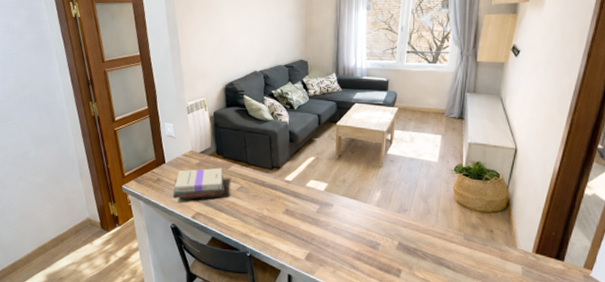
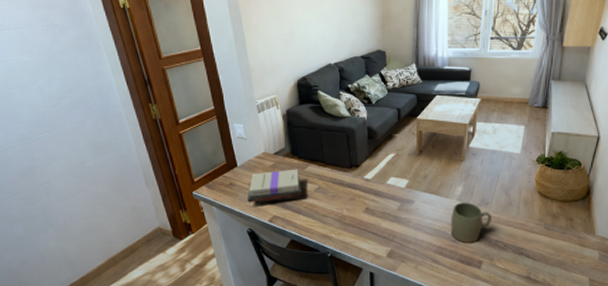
mug: none [369,208,411,250] -> present [451,202,492,243]

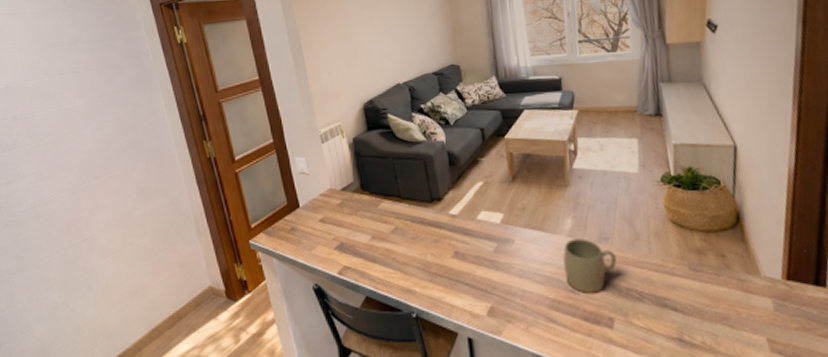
books: present [248,169,303,204] -> none [312,206,377,253]

